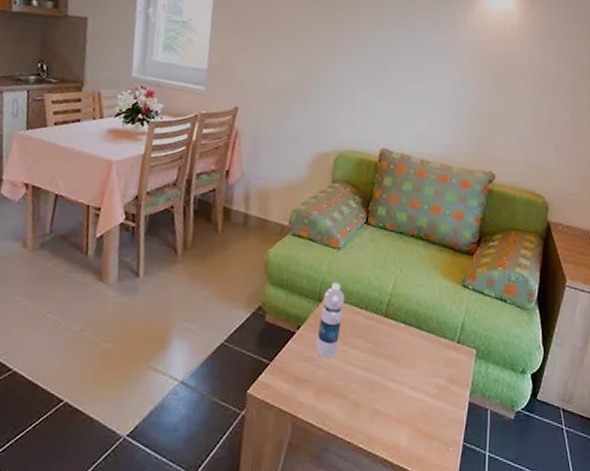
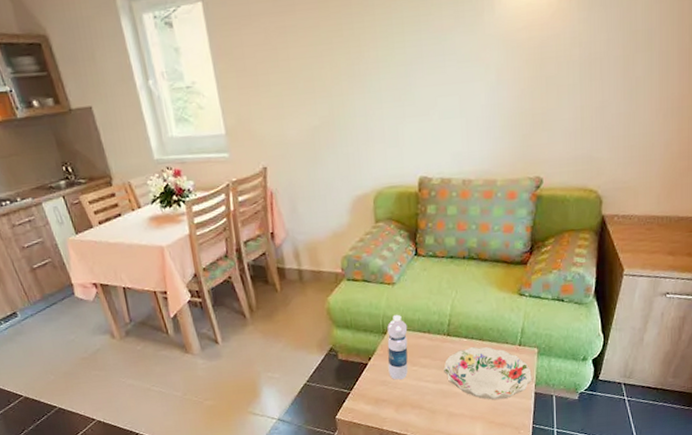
decorative bowl: none [375,335,468,404] -> present [444,347,532,400]

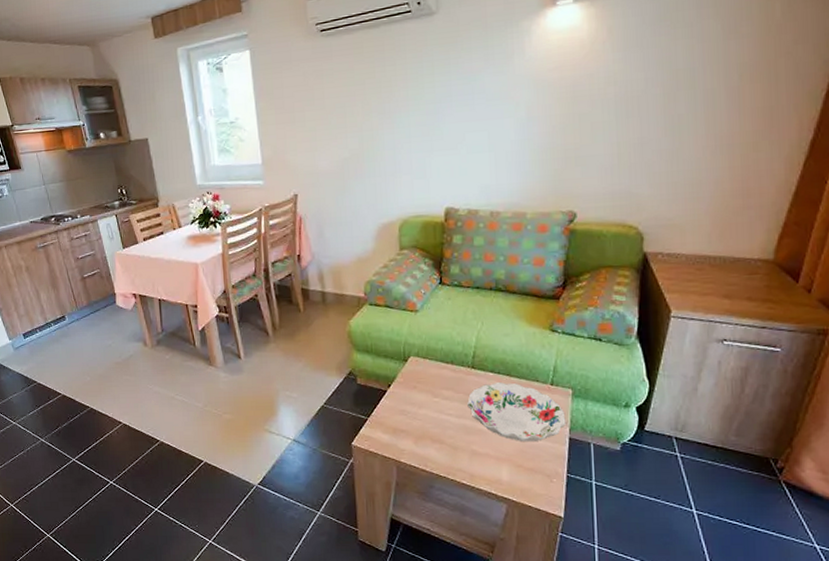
water bottle: present [387,314,408,380] -> none [408,342,430,410]

